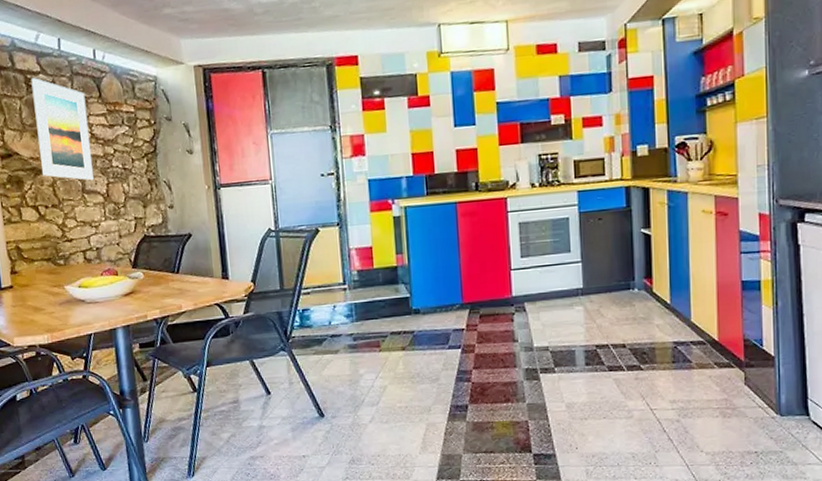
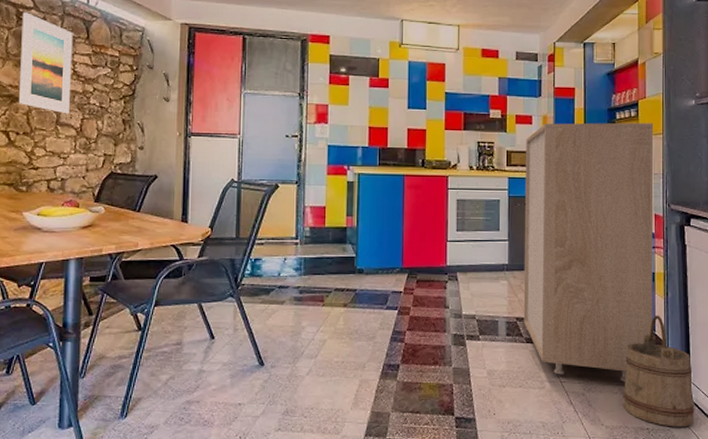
storage cabinet: none [596,105,759,404] -> present [523,122,654,382]
bucket: none [725,327,813,449] -> present [622,315,695,427]

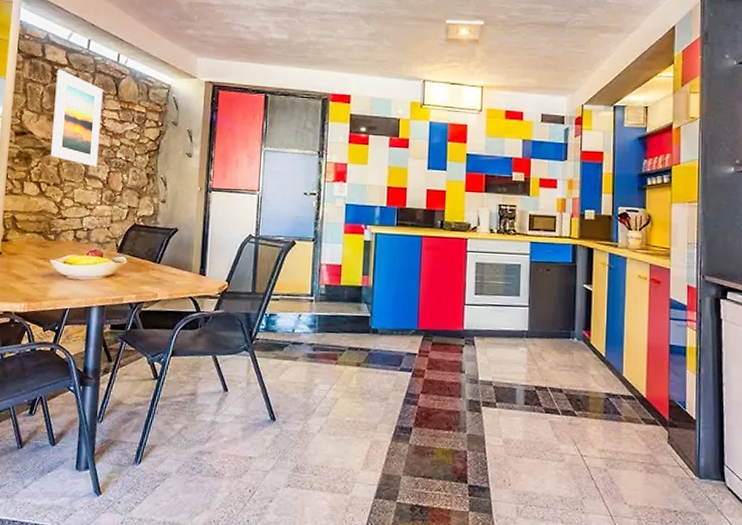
storage cabinet: present [523,122,654,382] -> none [542,187,688,460]
bucket: present [622,315,695,427] -> none [648,391,728,512]

